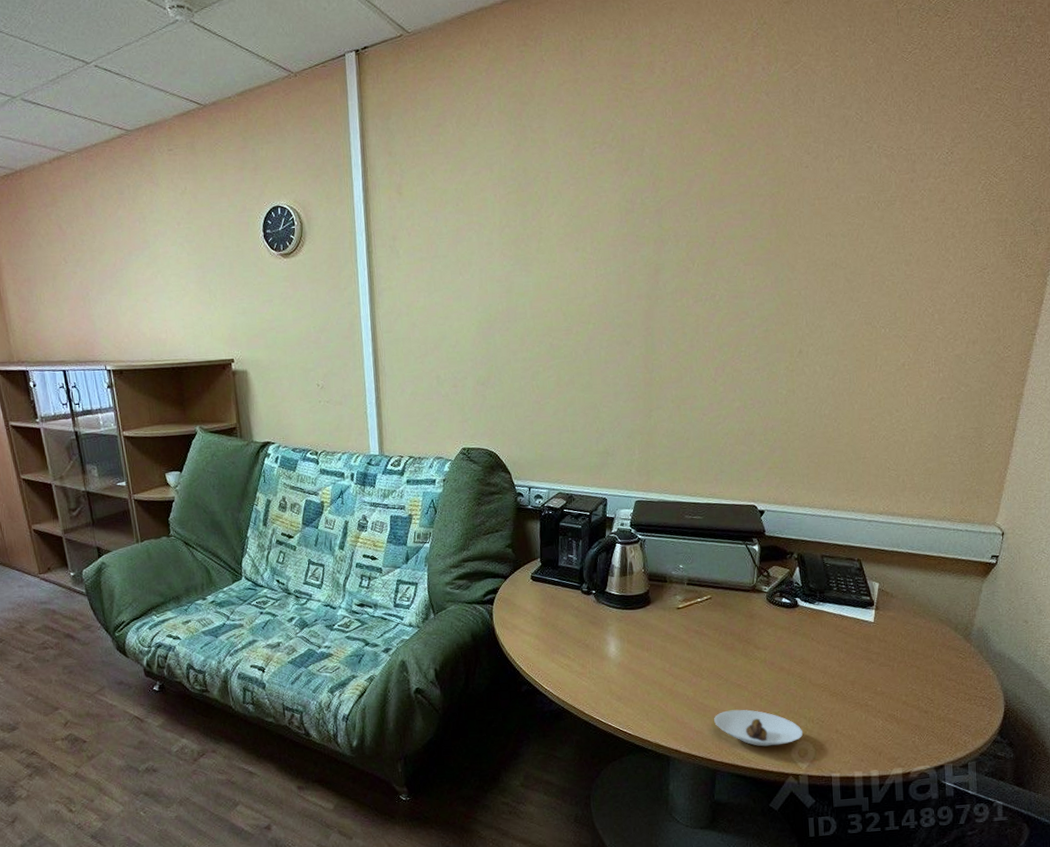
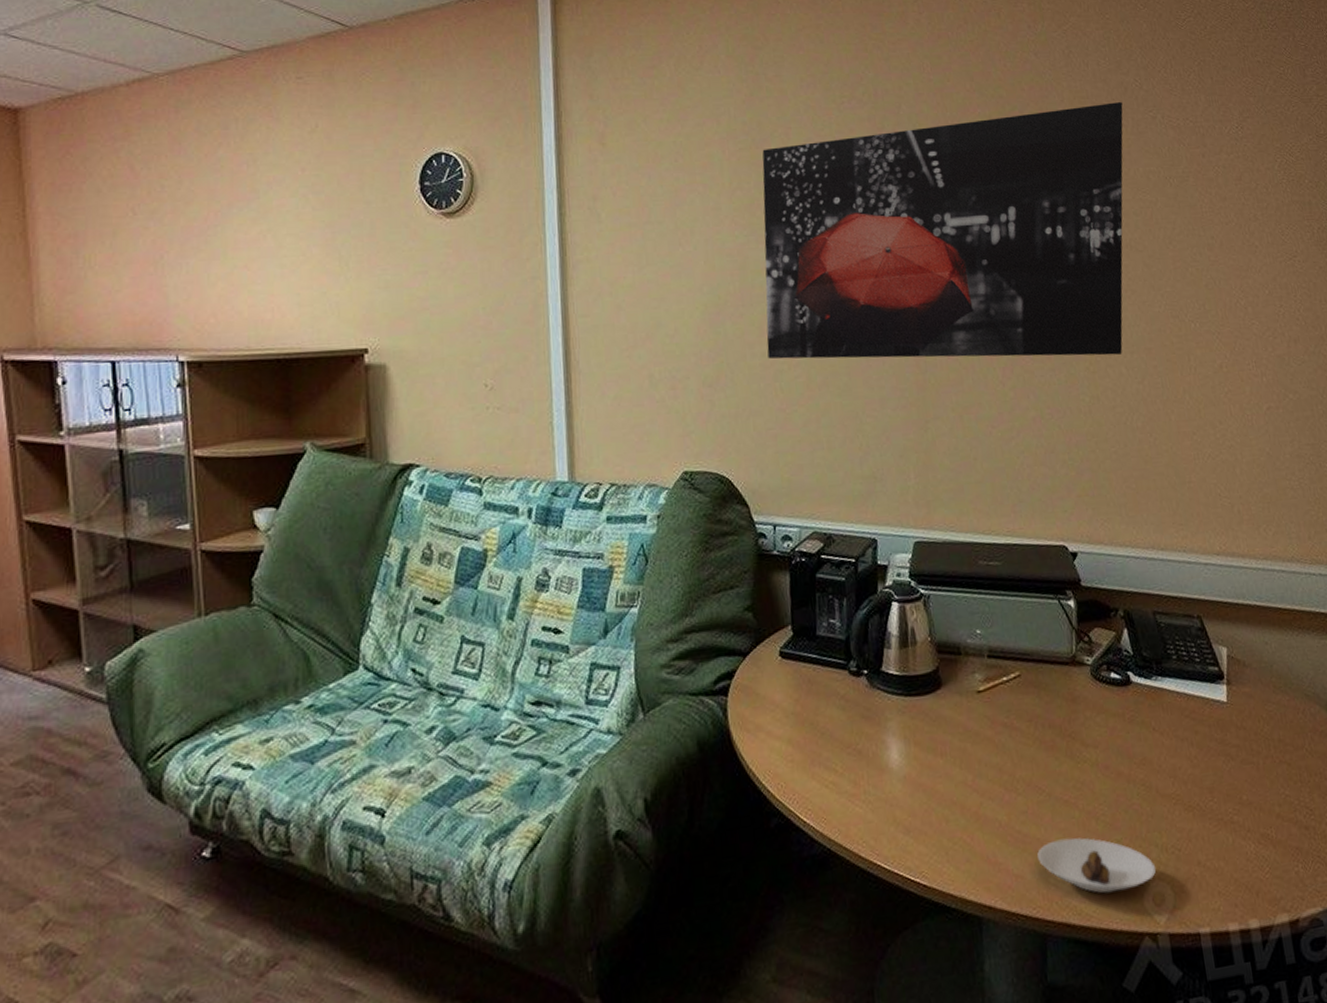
wall art: none [526,135,842,363] -> present [762,102,1123,359]

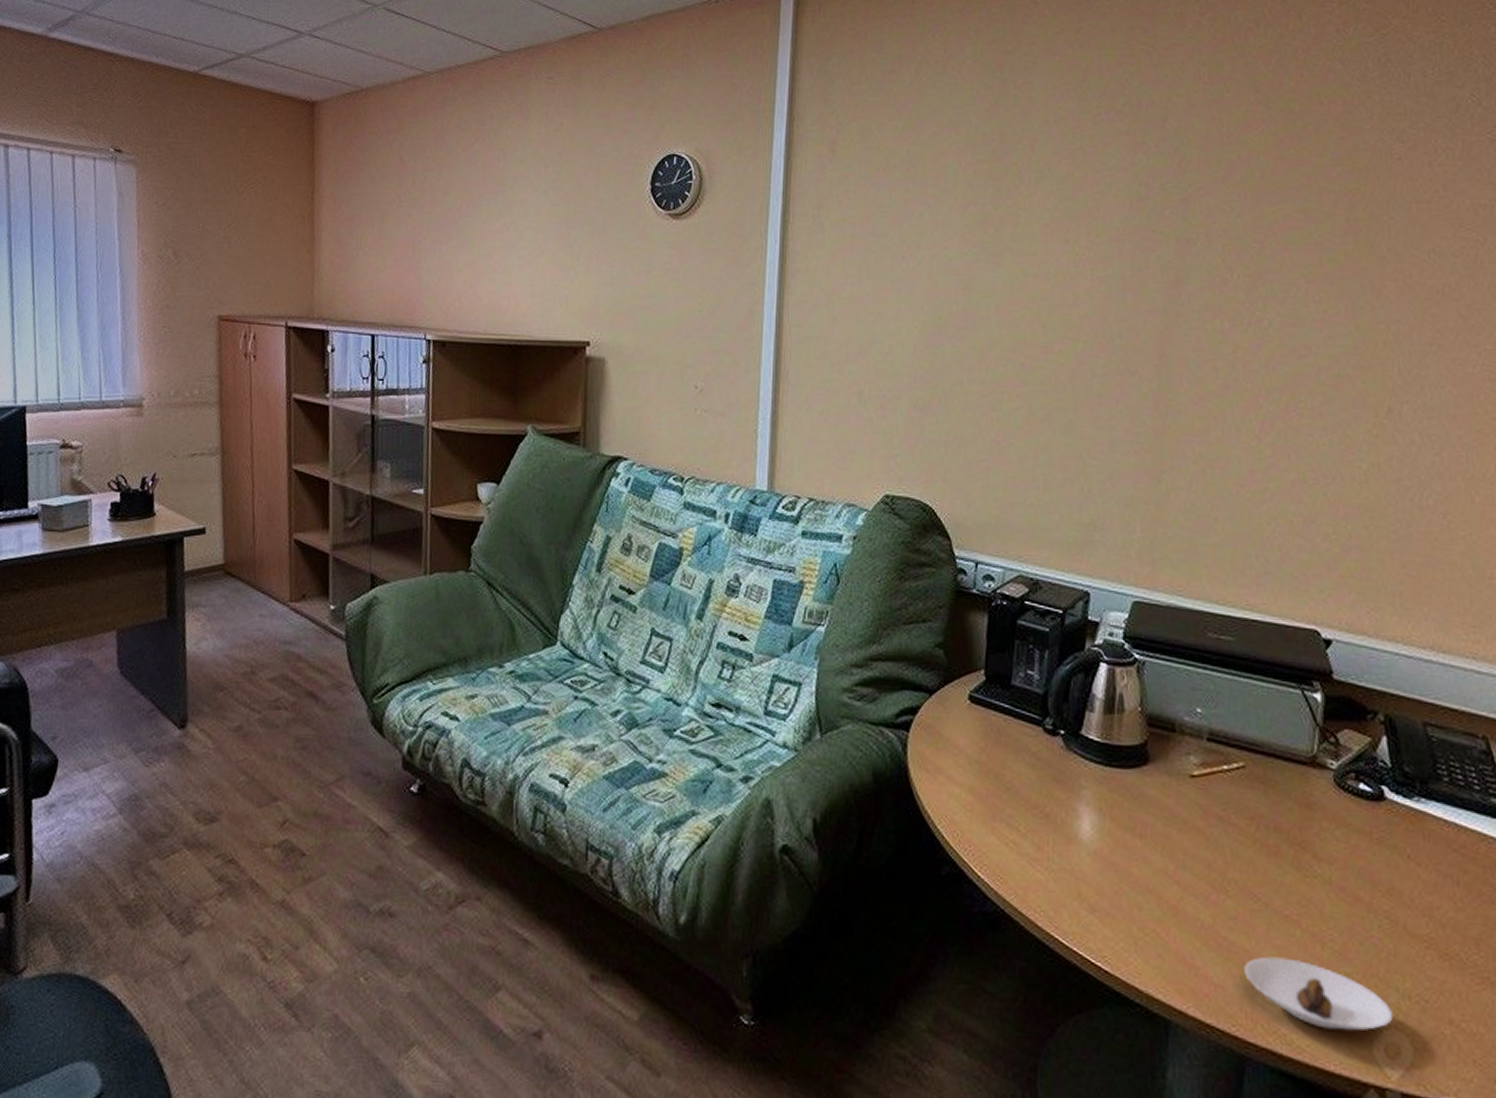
wall art: present [762,102,1123,359] -> none [987,121,1452,419]

